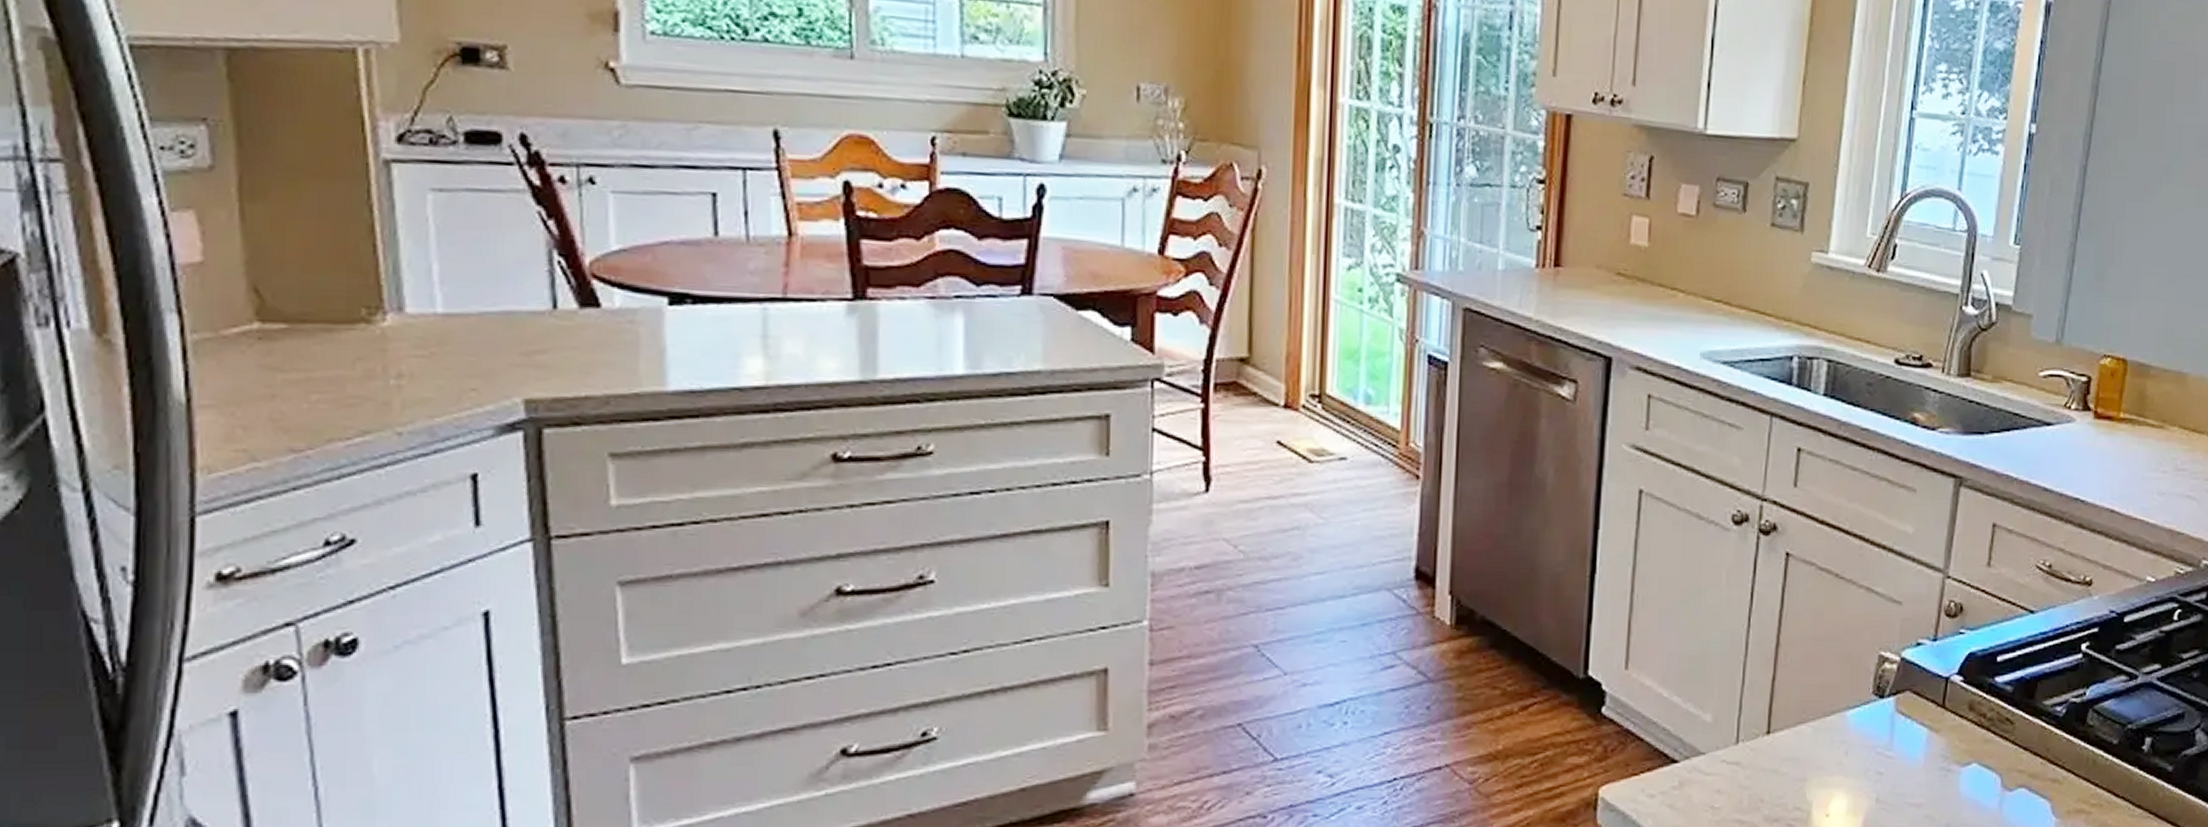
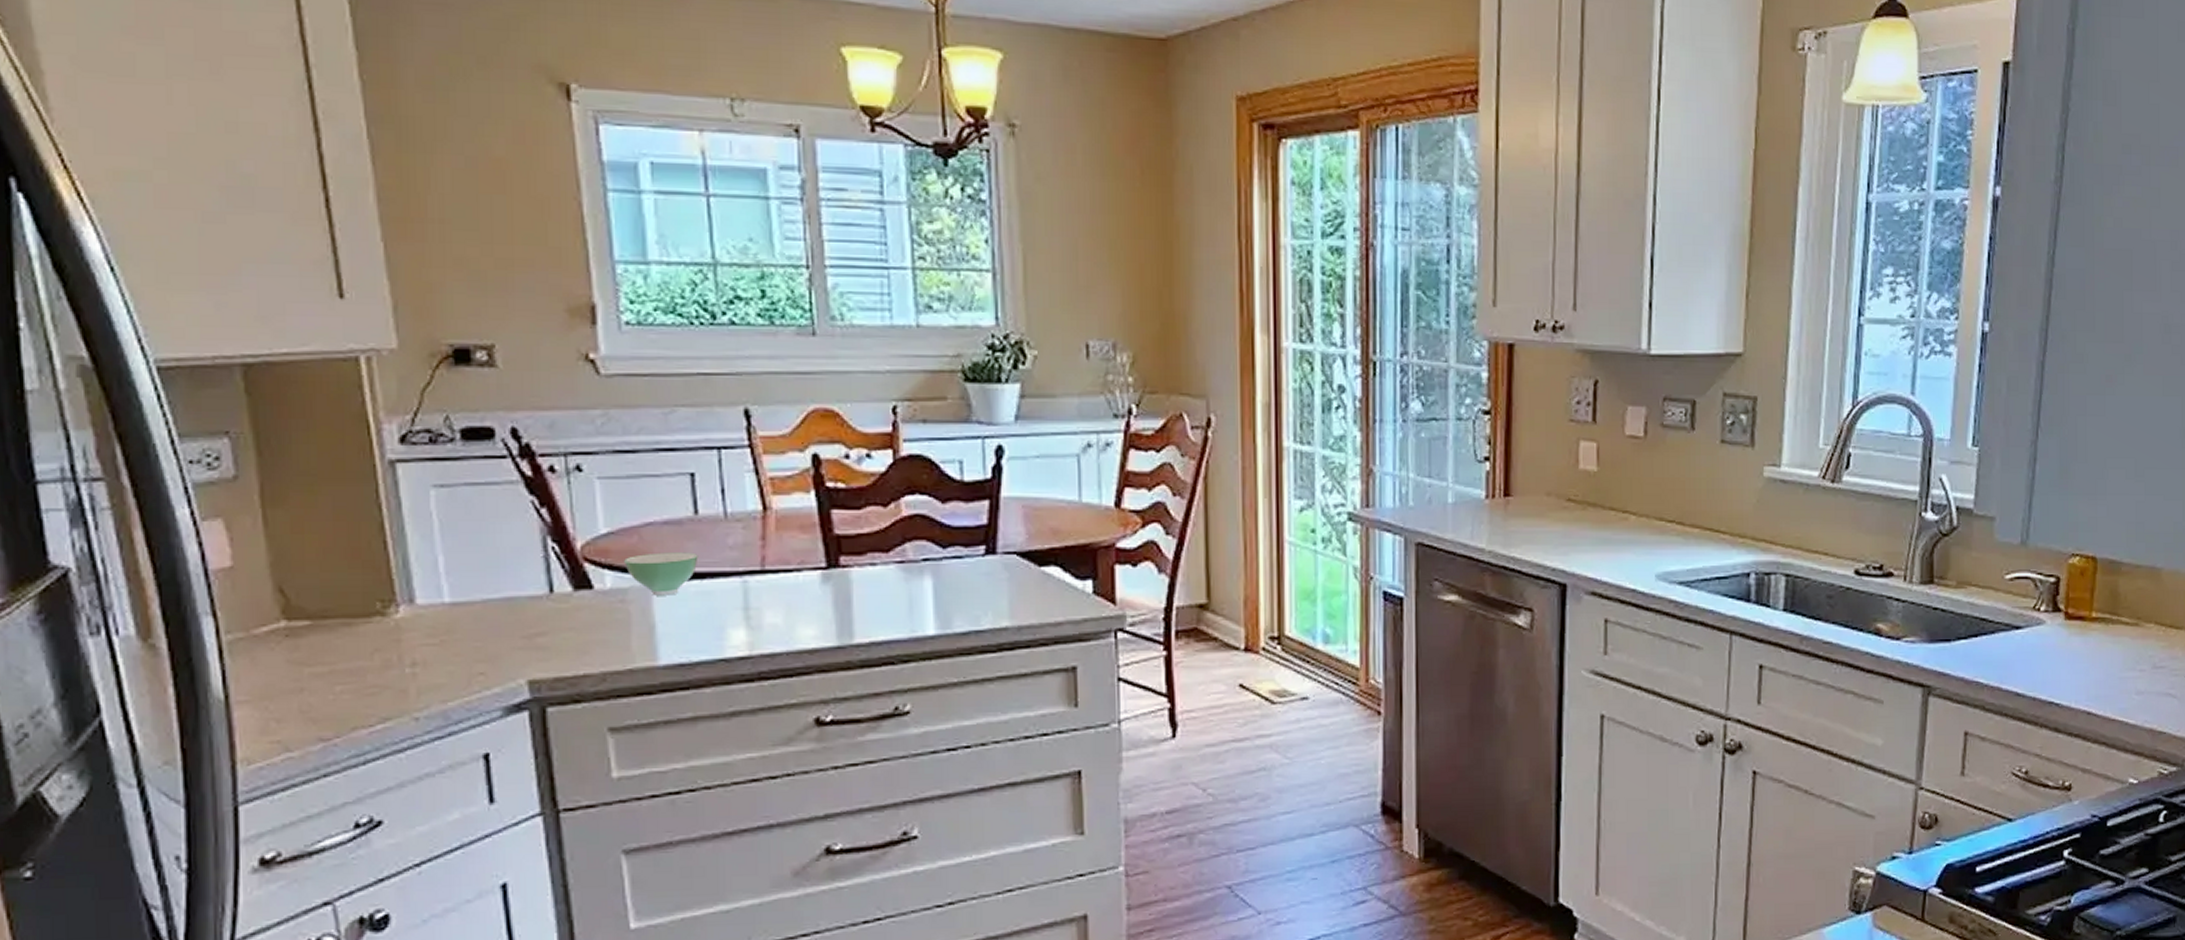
bowl: none [634,273,716,319] -> present [623,552,699,596]

